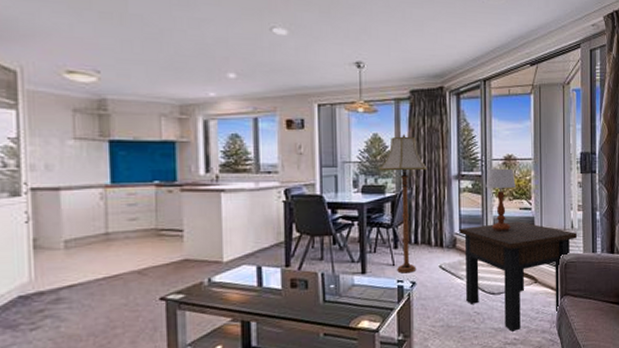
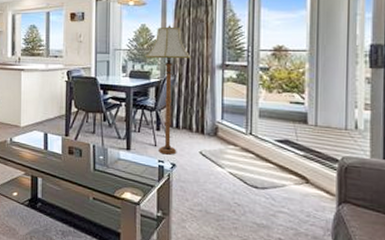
side table: present [459,221,578,332] -> none [221,115,363,231]
table lamp: present [486,168,516,231] -> none [251,59,286,125]

